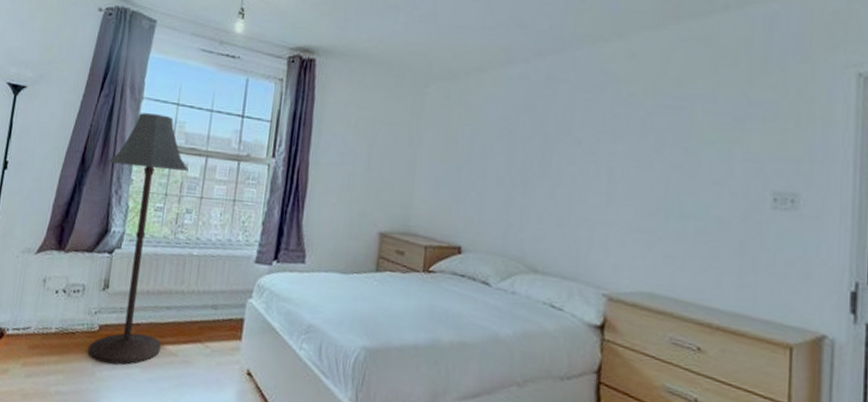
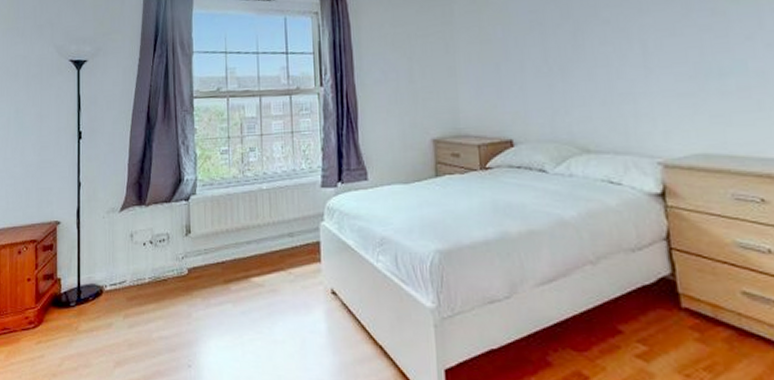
floor lamp: present [87,113,189,365] -> none [170,64,248,305]

